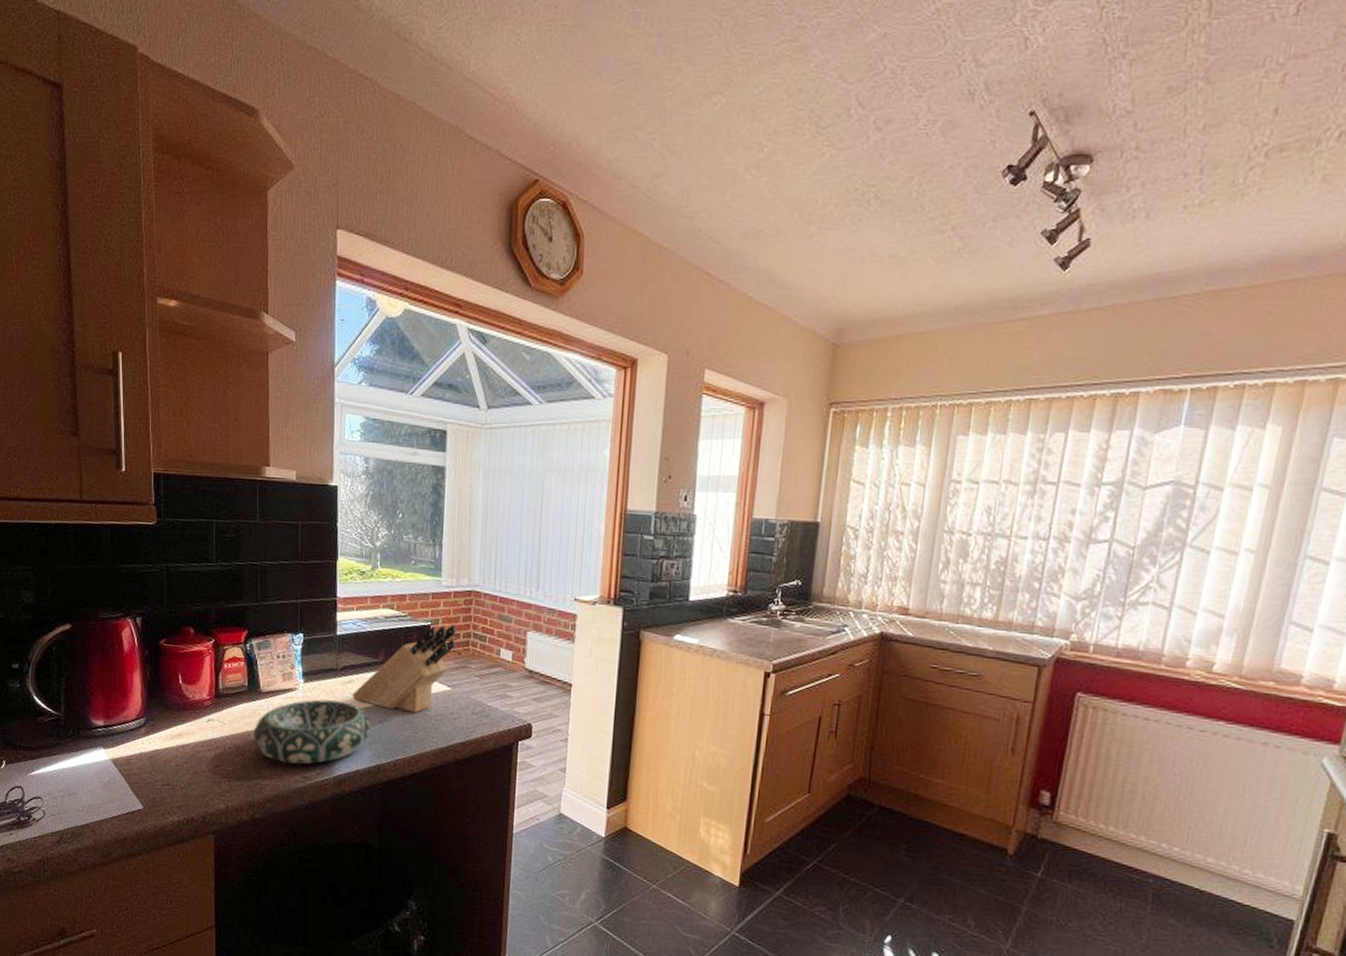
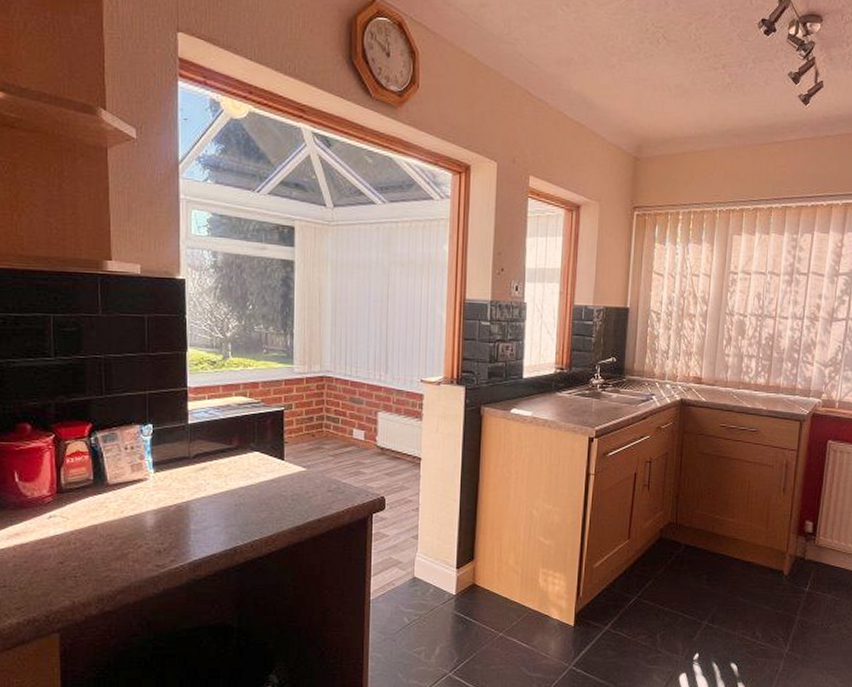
decorative bowl: present [253,699,371,764] -> none [100,488,226,554]
knife block: present [351,624,456,713] -> none [205,408,309,494]

